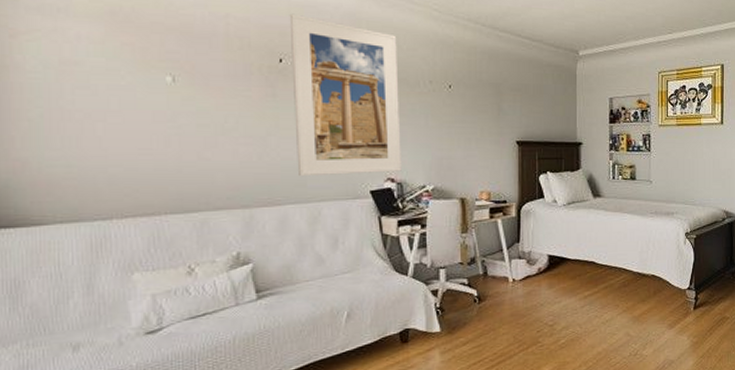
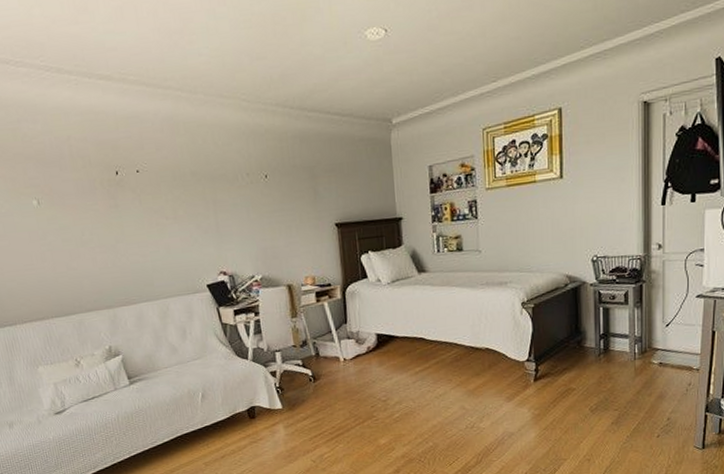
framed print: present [289,13,402,177] -> none [117,126,232,277]

